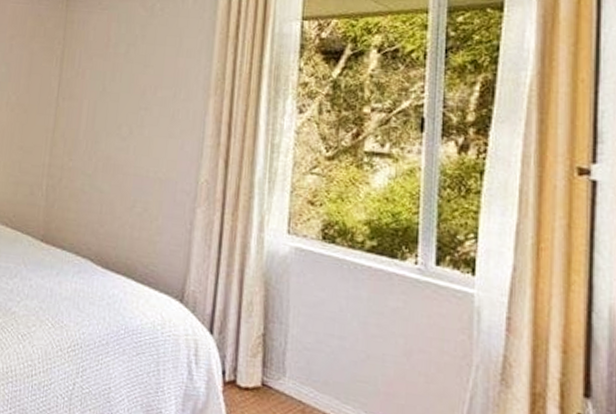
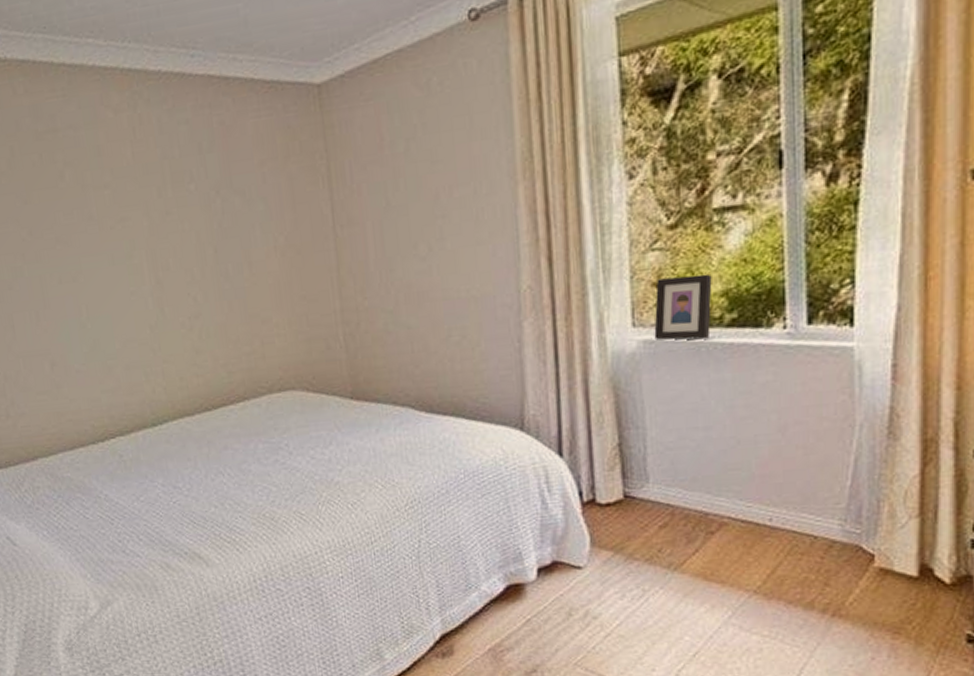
picture frame: none [305,198,358,258] -> present [654,274,712,340]

